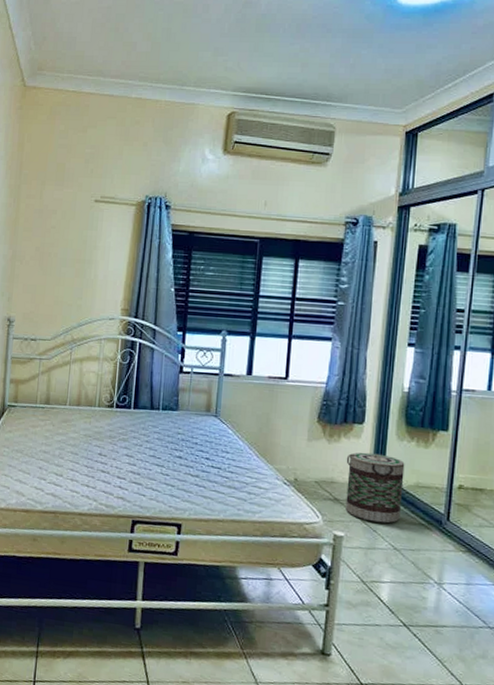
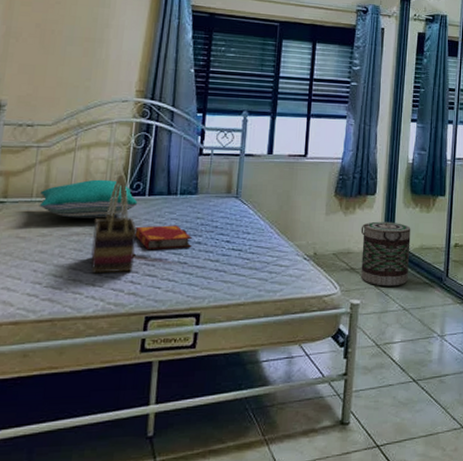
pillow: none [42,390,124,427] -> present [38,179,138,219]
woven basket: none [85,387,125,478] -> present [91,175,138,274]
hardback book: none [122,436,174,461] -> present [134,225,193,250]

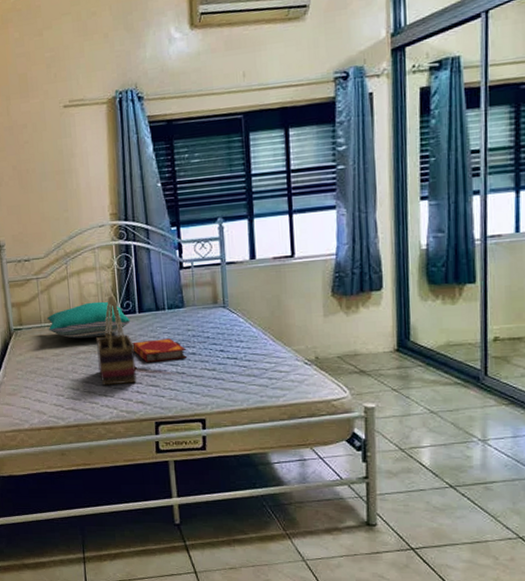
basket: present [360,221,411,286] -> none [367,318,434,389]

